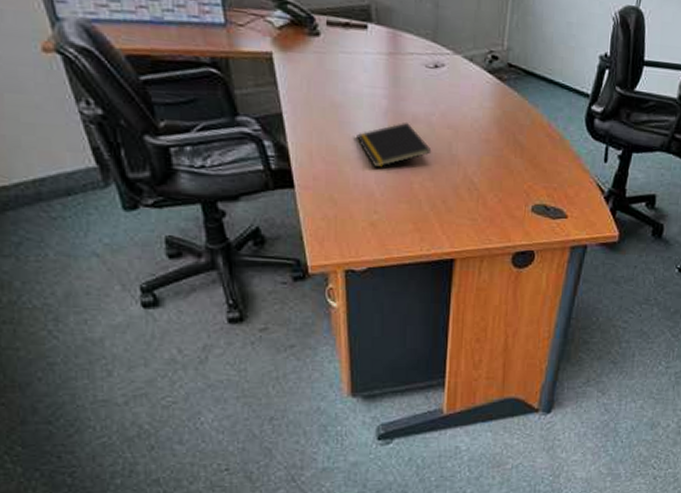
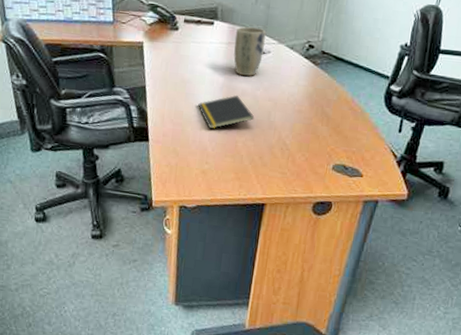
plant pot: none [397,31,436,97] -> present [233,26,266,76]

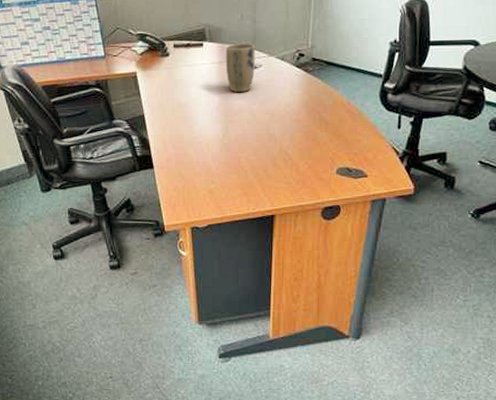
notepad: present [198,95,255,129] -> none [197,112,254,149]

